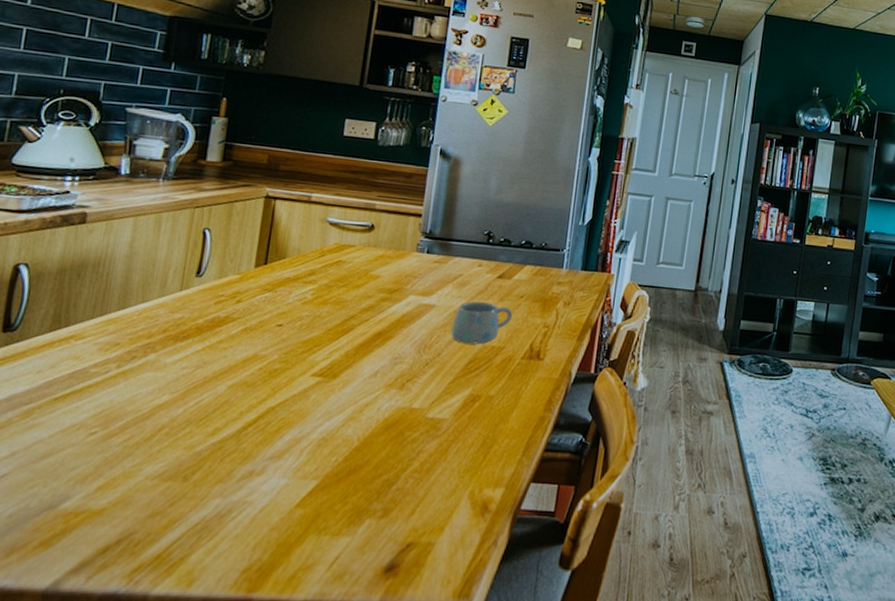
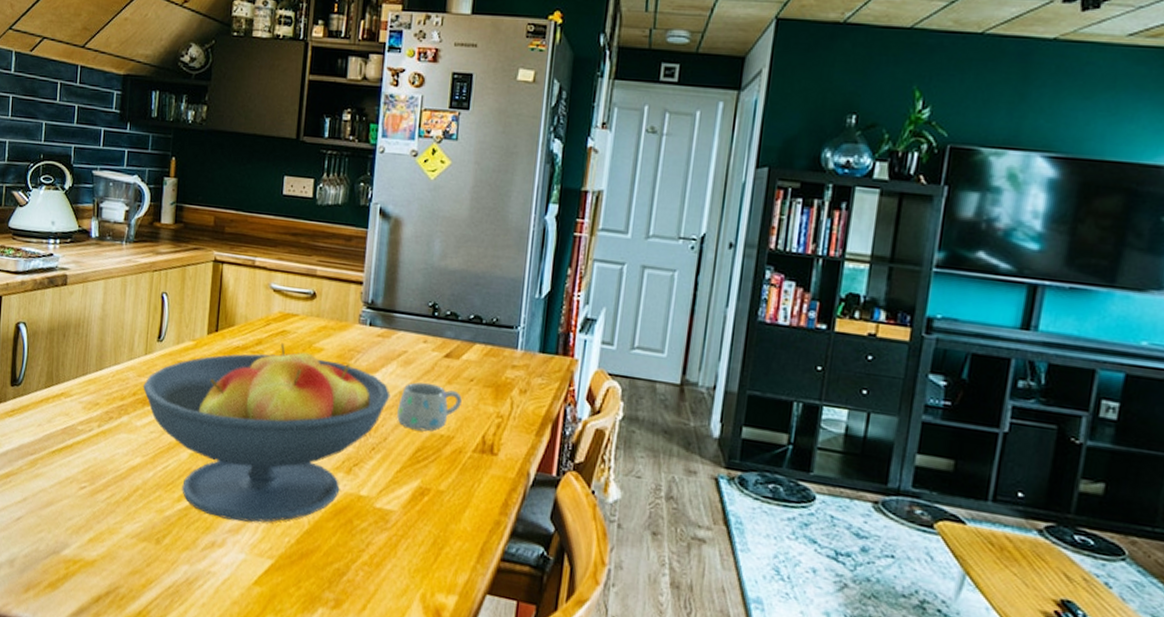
fruit bowl: none [176,272,446,447] -> present [143,343,391,522]

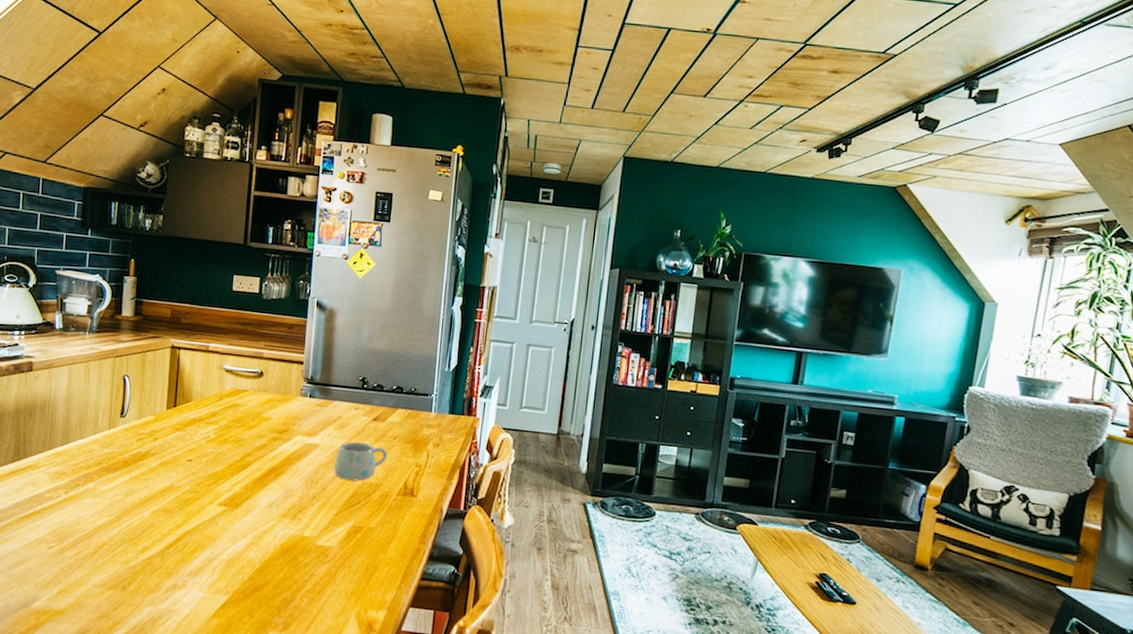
fruit bowl: present [143,343,391,522] -> none [108,414,328,566]

